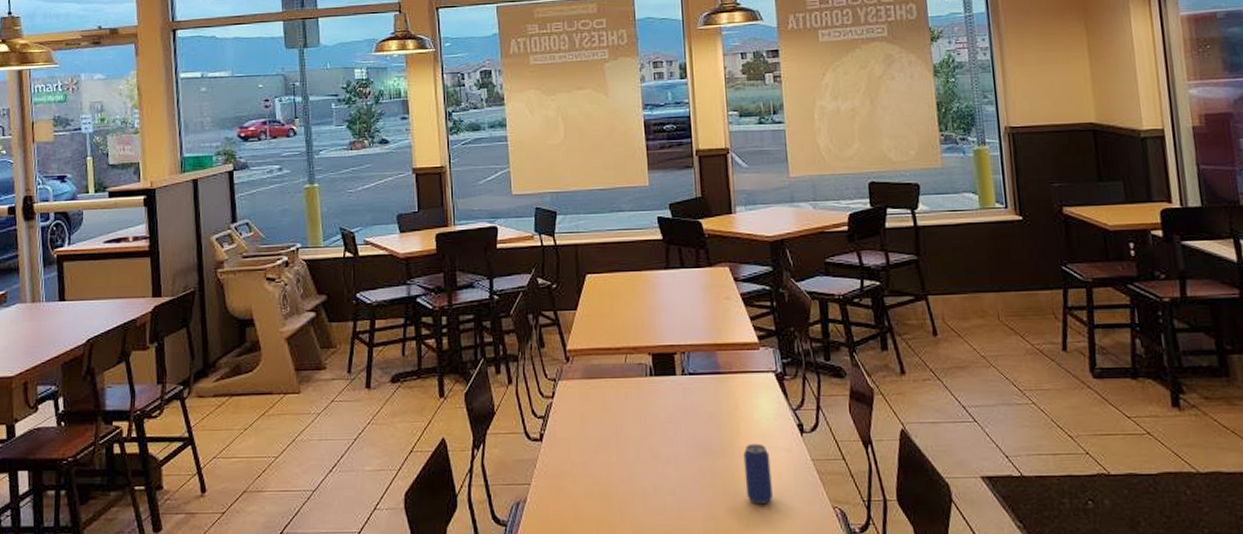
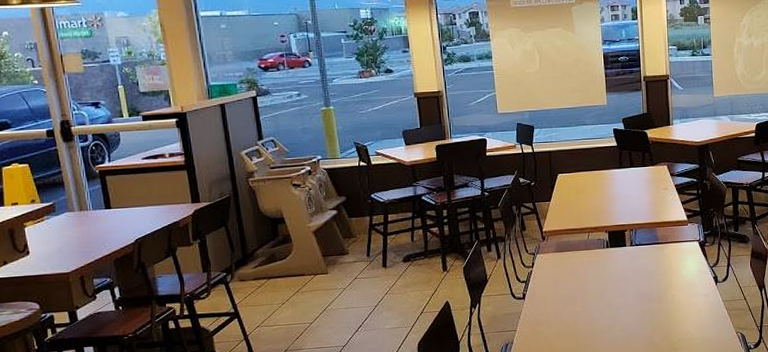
beverage can: present [743,443,773,503] -> none [674,292,694,333]

